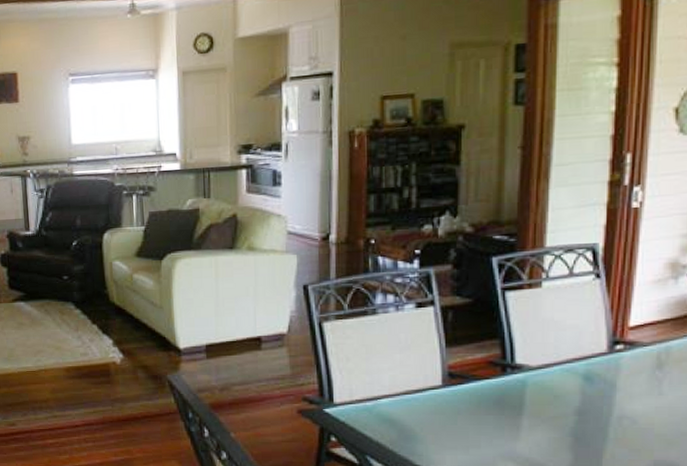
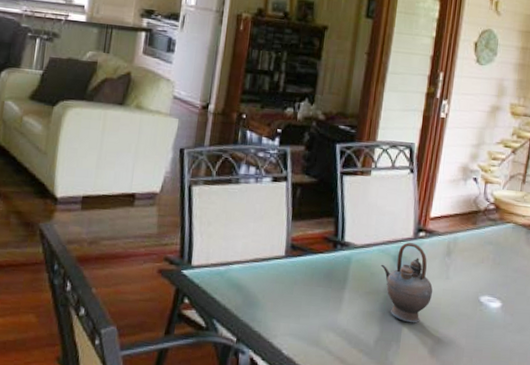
teapot: none [566,358,642,447] -> present [380,242,433,323]

